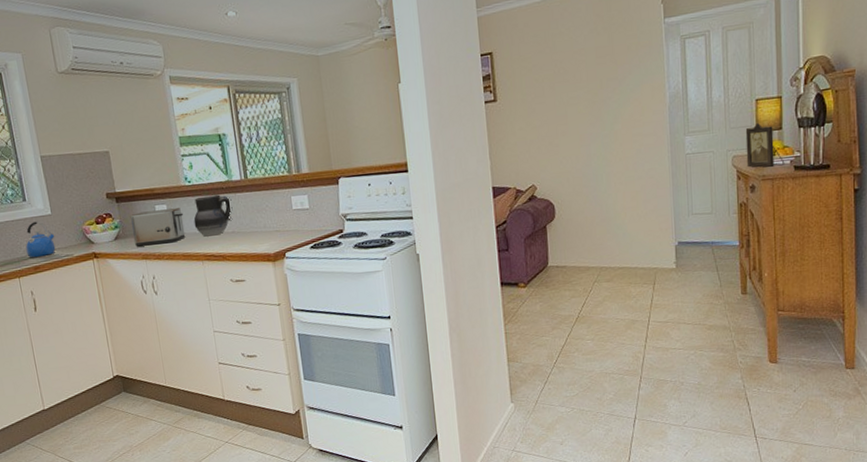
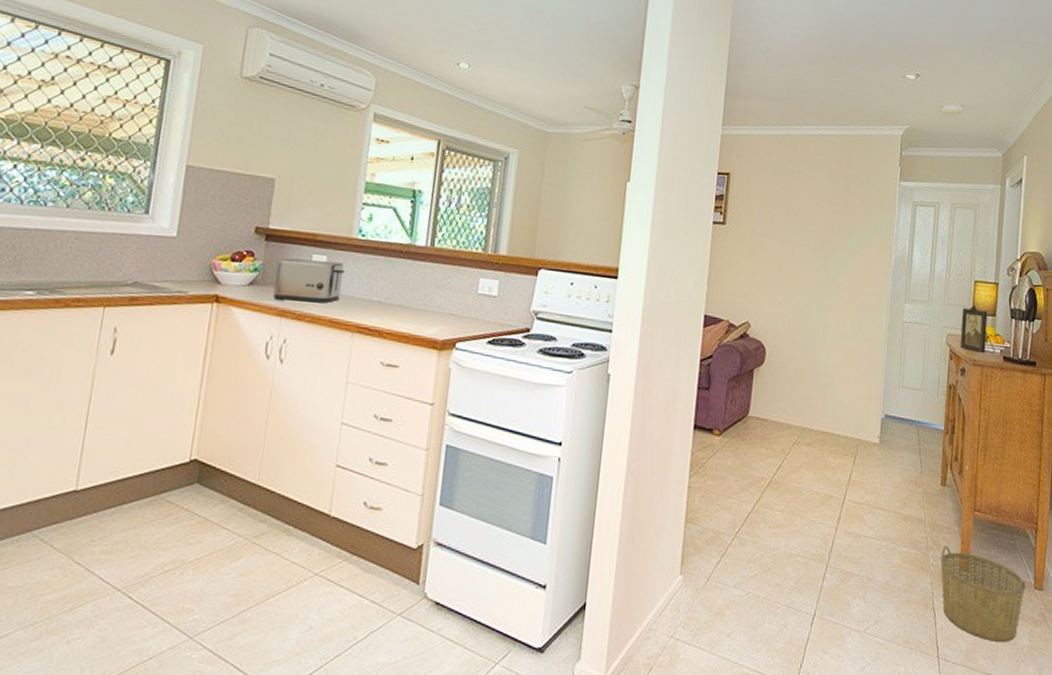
kettle: present [25,221,56,258] -> none [126,241,172,287]
ceramic jug: present [194,194,233,237] -> none [354,255,408,305]
basket: none [748,345,837,418] -> present [940,546,1027,642]

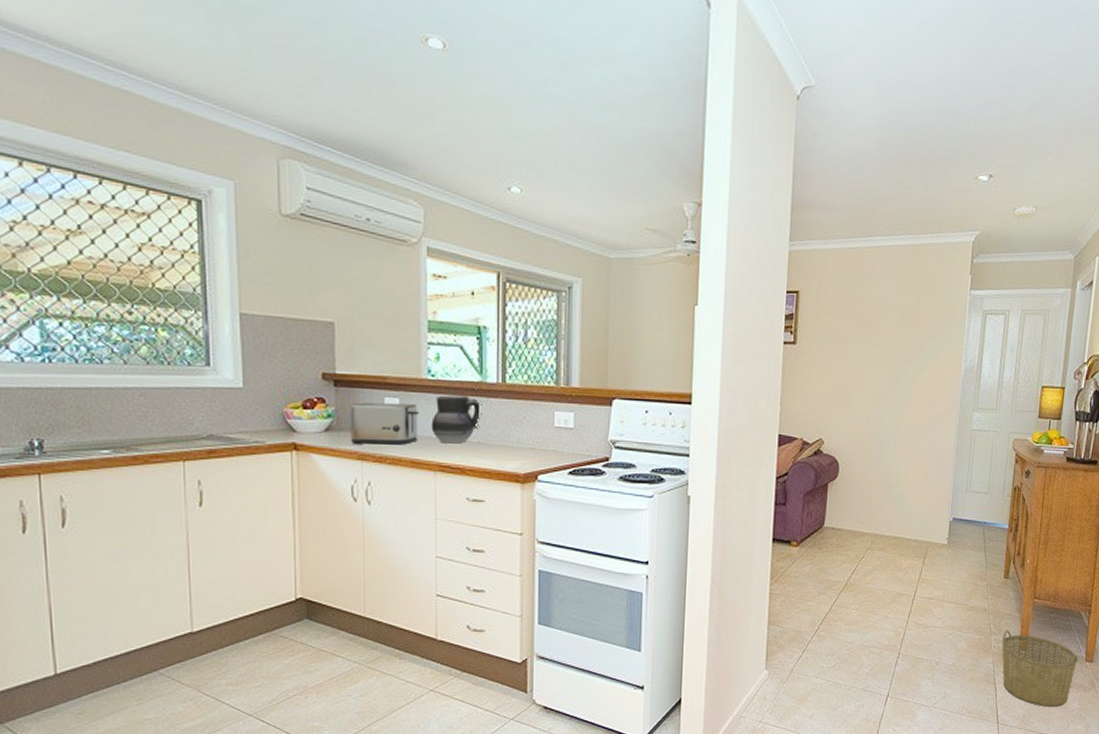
ceramic jug: none [354,255,408,305] -> present [431,395,482,444]
photo frame: present [960,304,995,354] -> none [1025,409,1059,456]

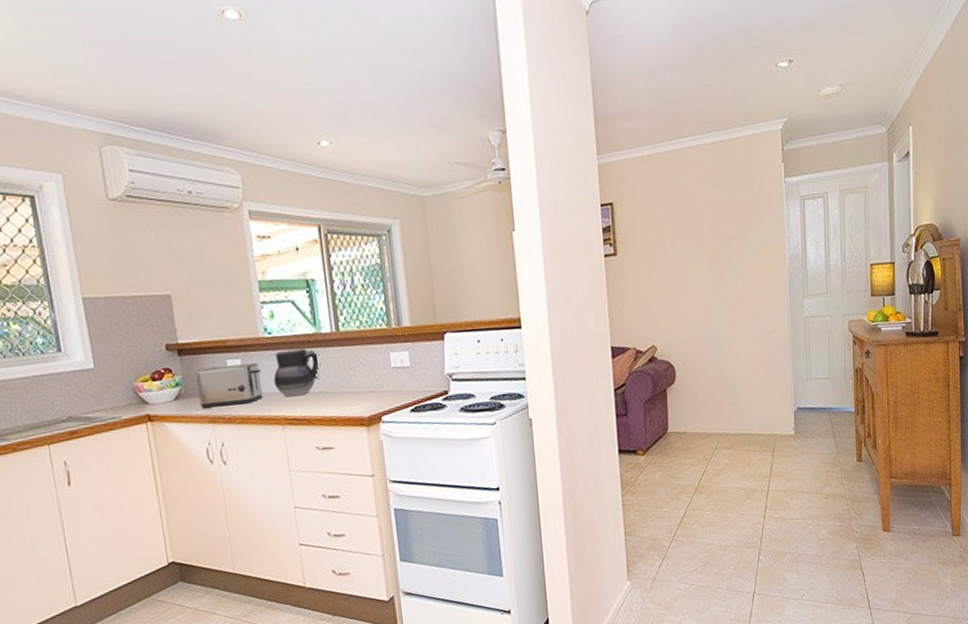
basket: present [1001,630,1079,707] -> none [863,513,945,587]

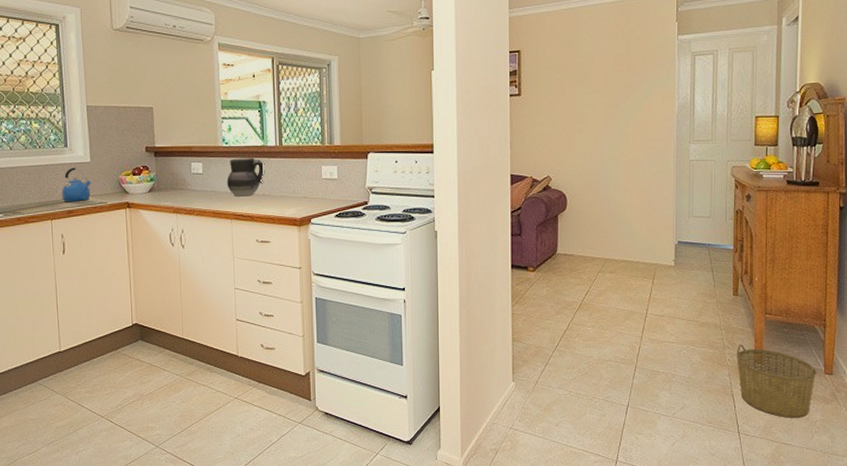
kettle: none [59,376,99,421] -> present [61,167,91,202]
toaster: present [195,363,263,408] -> none [166,167,218,200]
basket: none [863,513,945,587] -> present [736,344,817,418]

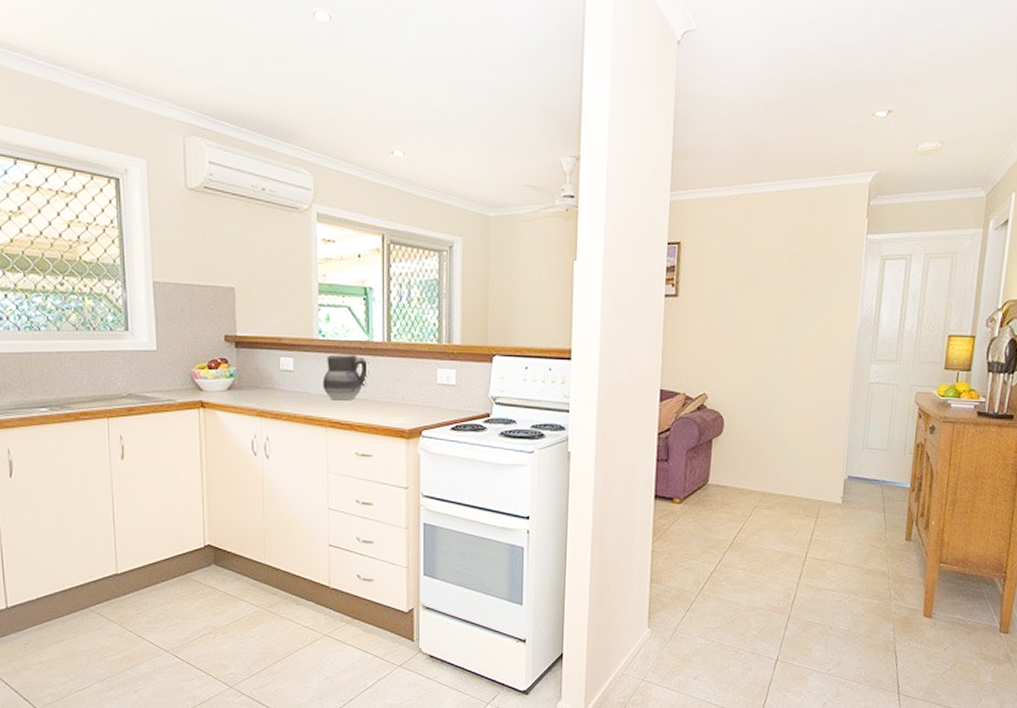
kettle: present [61,167,91,202] -> none [121,356,157,398]
basket: present [736,344,817,418] -> none [903,596,992,679]

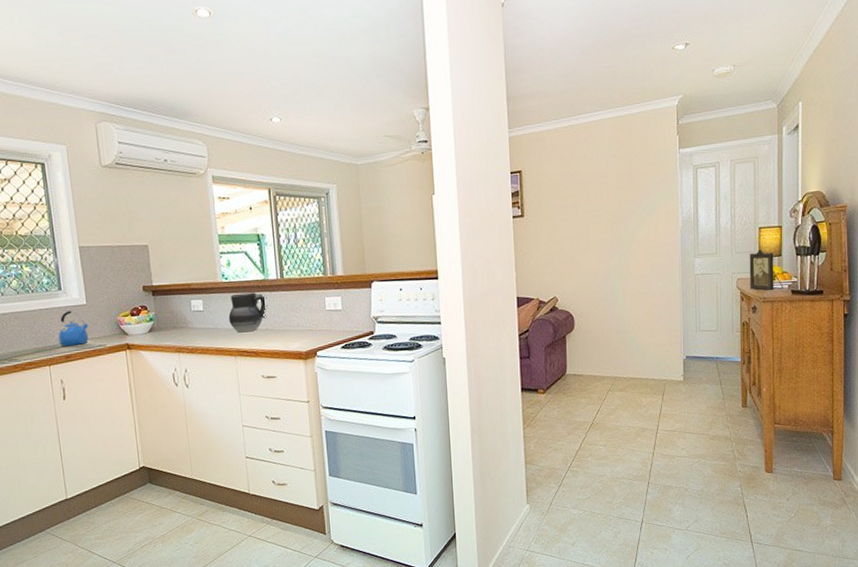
kettle: none [121,356,157,398] -> present [58,310,89,347]
photo frame: none [929,360,969,410] -> present [749,248,784,291]

